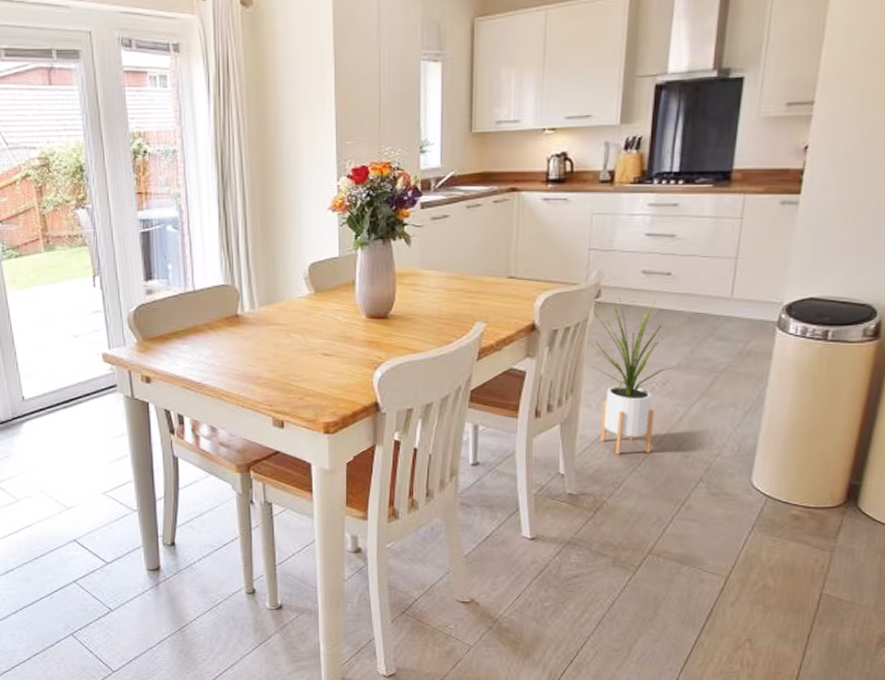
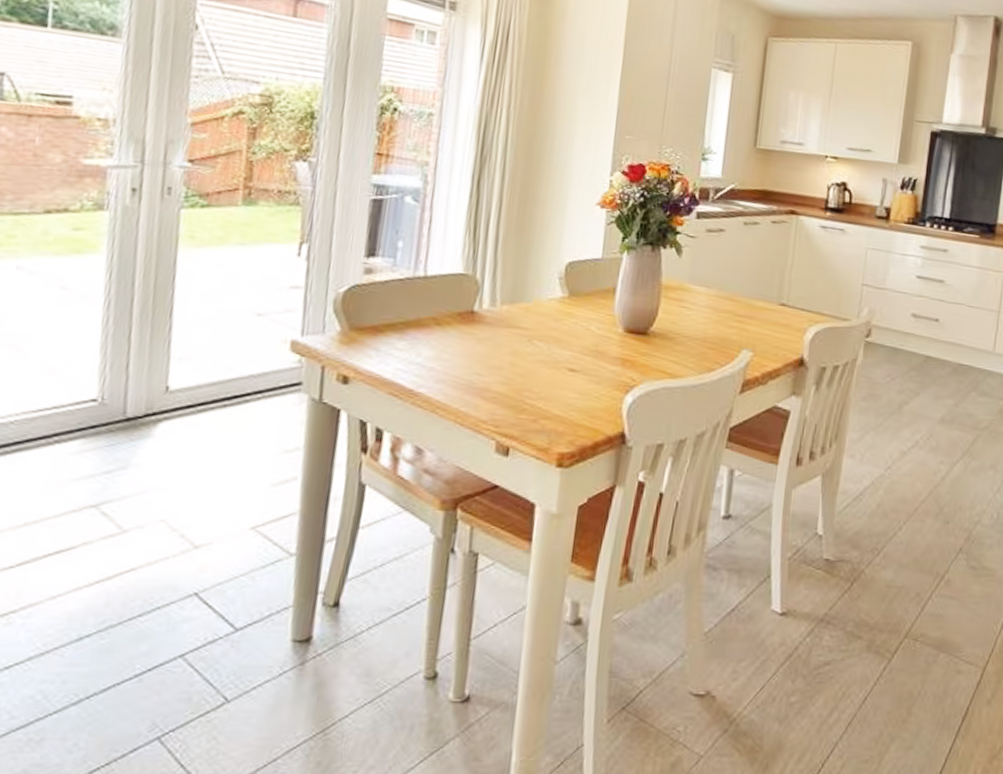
house plant: present [588,298,685,455] -> none [854,340,950,516]

